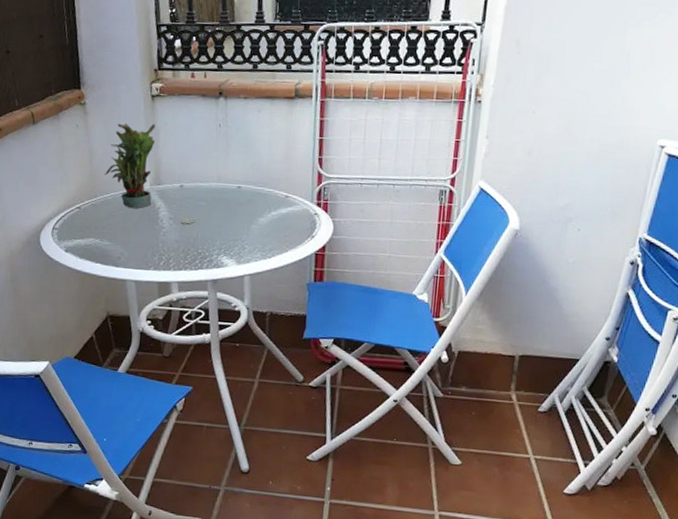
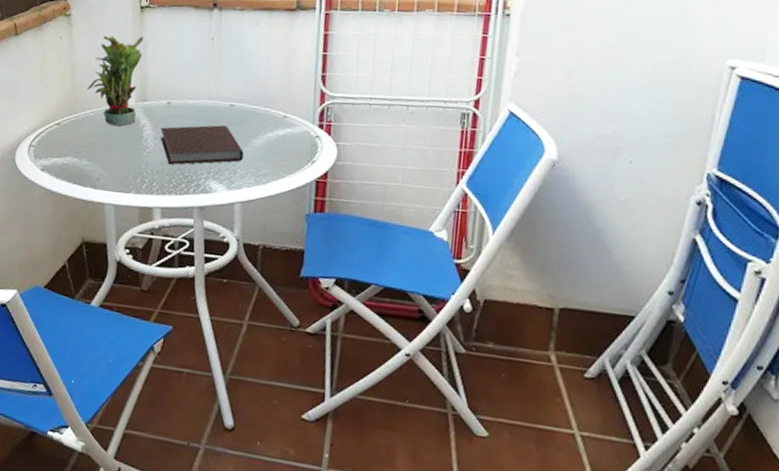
notebook: none [175,205,251,243] -> present [160,125,244,165]

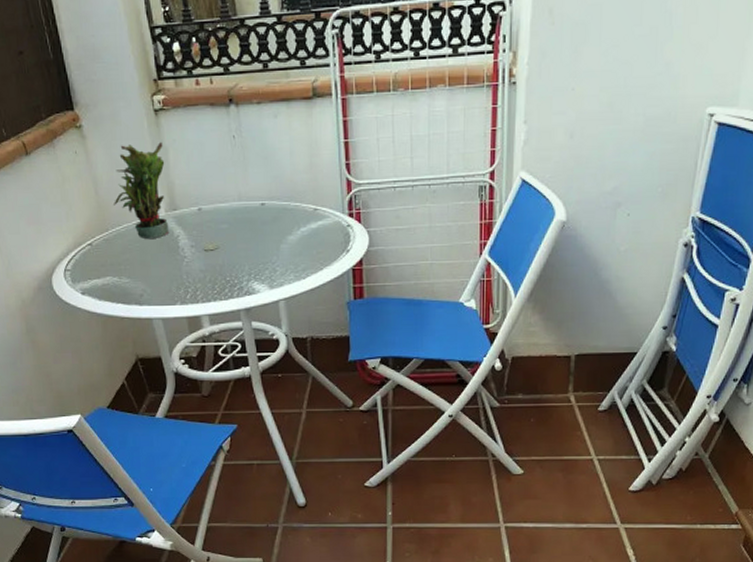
notebook: present [160,125,244,165] -> none [196,226,281,272]

